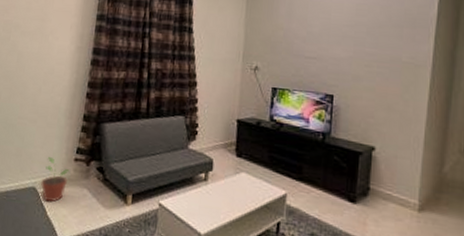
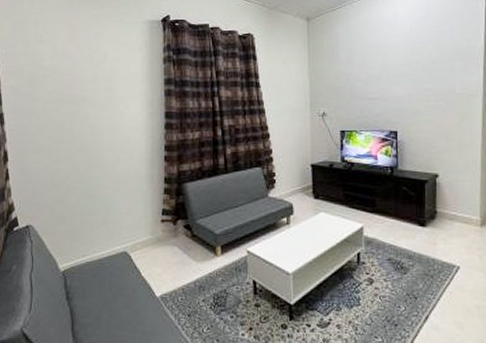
potted plant: present [41,157,70,202] -> none [132,222,158,264]

